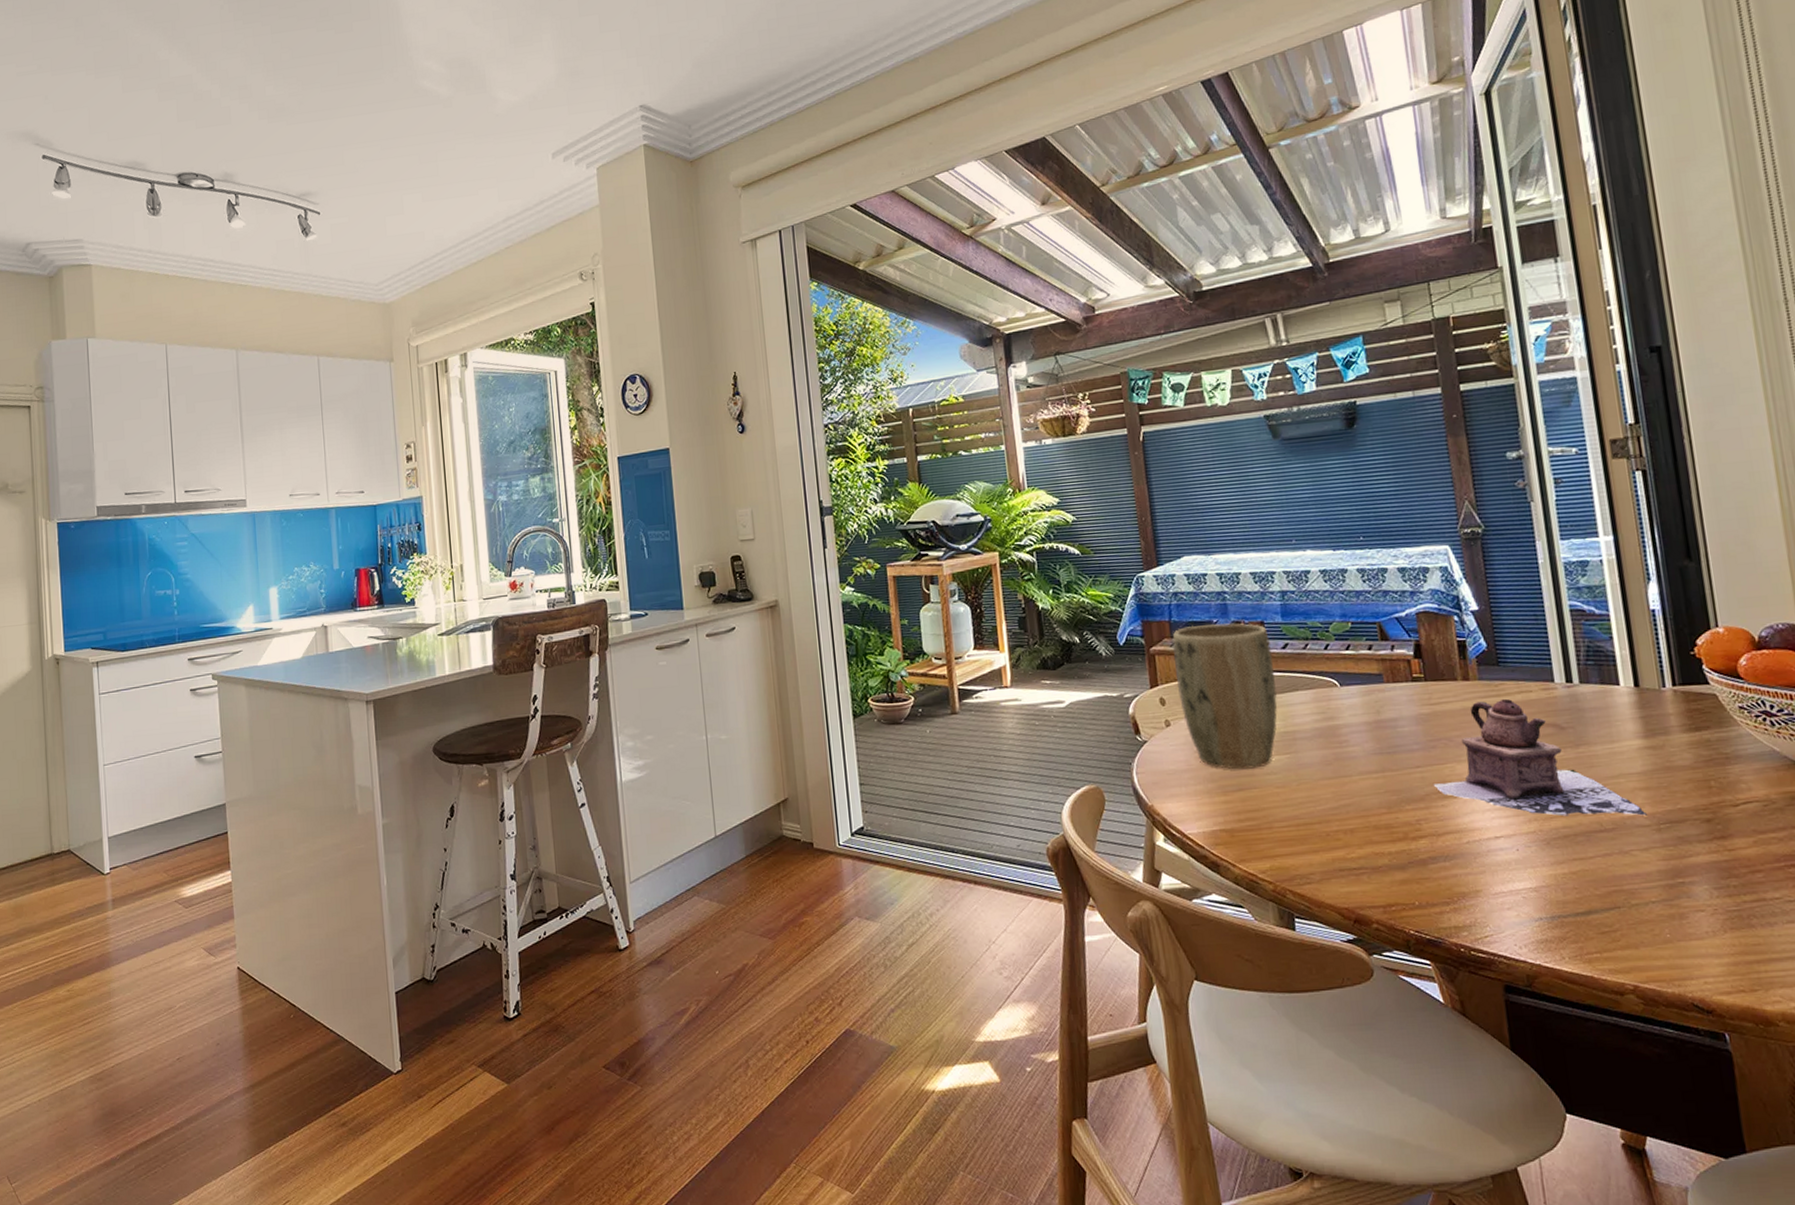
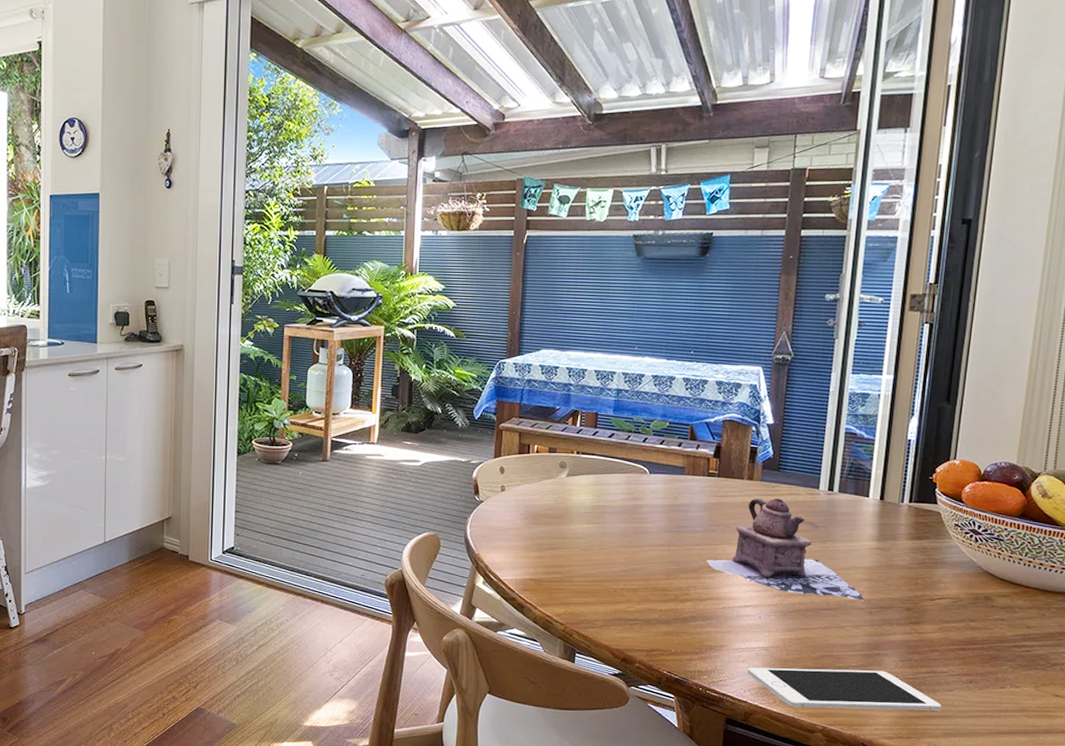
plant pot: present [1172,623,1278,770] -> none [516,409,601,533]
cell phone: none [1517,904,1787,964] -> present [748,667,942,711]

